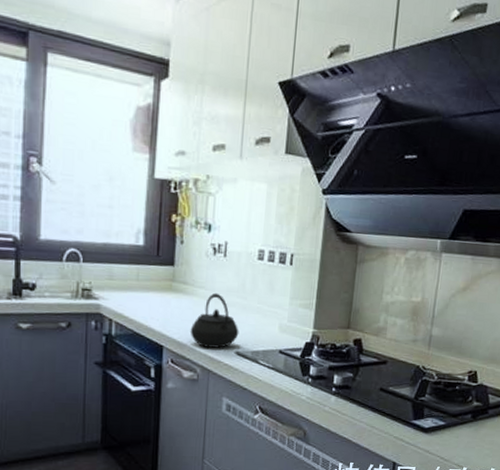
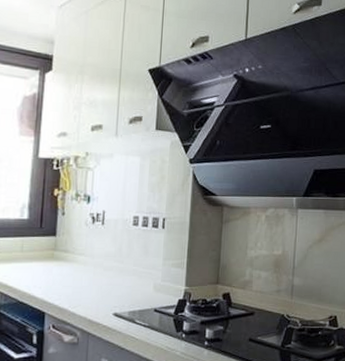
kettle: present [190,292,239,348] -> none [70,258,117,311]

